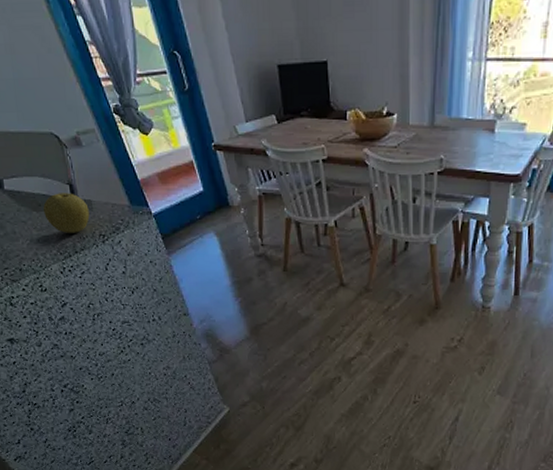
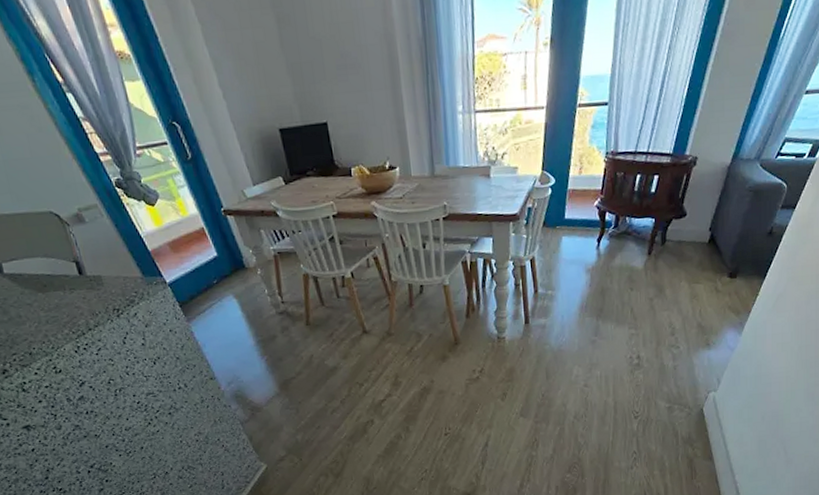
fruit: present [43,193,90,233] -> none [49,270,101,312]

